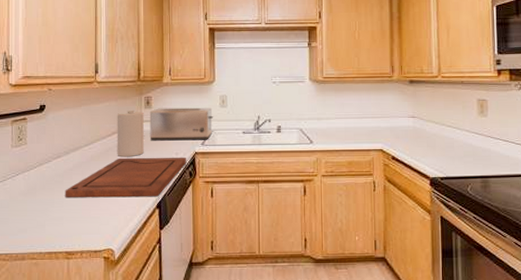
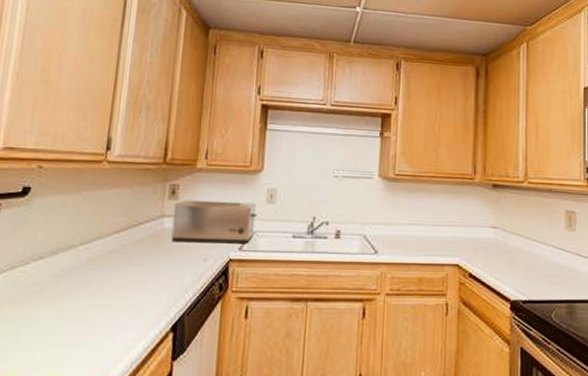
cutting board: present [65,157,187,197] -> none [42,262,218,315]
paper towel holder: present [117,109,144,157] -> none [124,200,166,262]

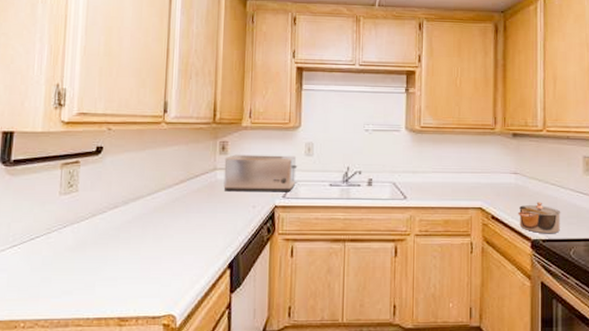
cooking pot: none [497,259,542,295] -> present [518,202,561,234]

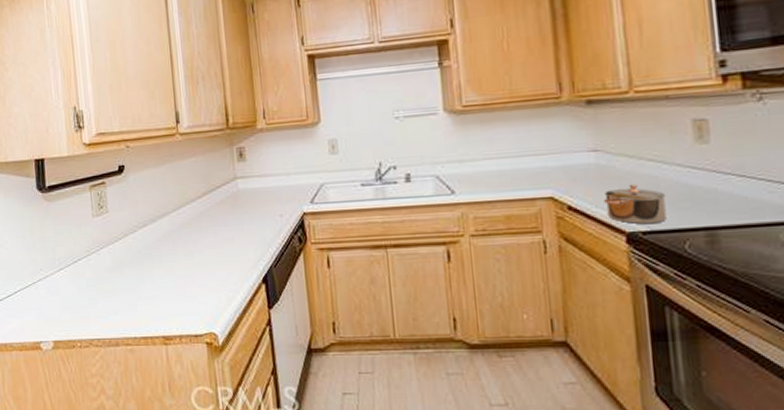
toaster: present [223,154,298,192] -> none [244,155,323,201]

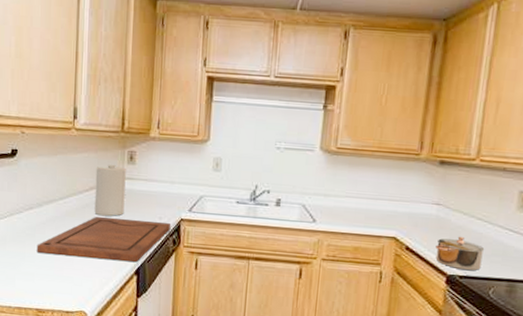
cutting board: none [155,219,295,273] -> present [36,216,172,262]
paper towel holder: none [205,164,242,223] -> present [94,164,126,217]

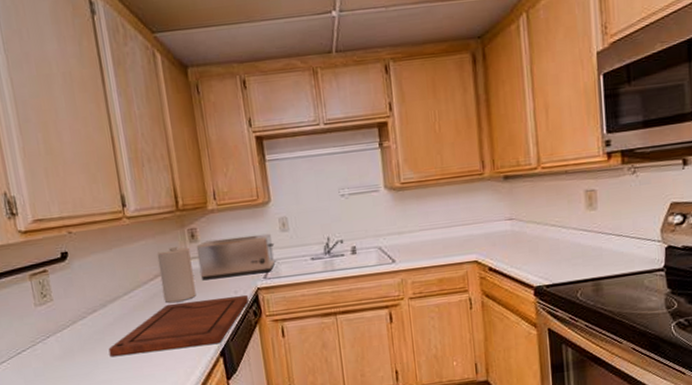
toaster: none [131,165,205,207] -> present [196,233,276,281]
cooking pot: present [435,236,485,271] -> none [517,246,565,279]

